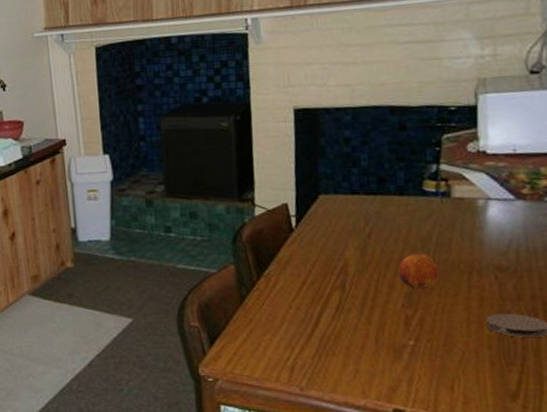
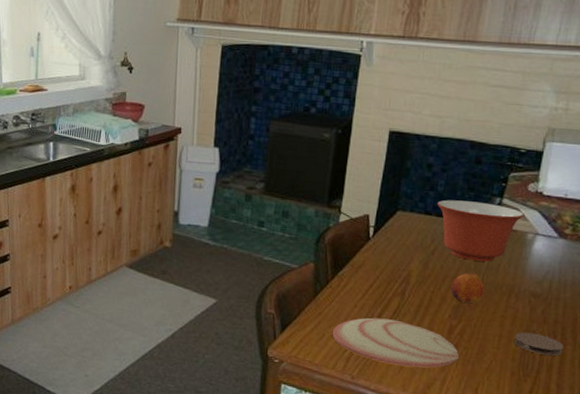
plate: none [268,317,424,370] -> present [332,318,460,368]
mixing bowl: none [363,172,469,239] -> present [437,199,525,262]

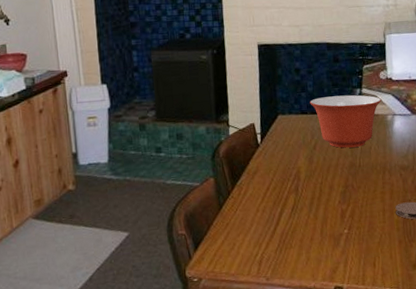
plate: present [332,318,460,368] -> none [241,215,355,259]
fruit: present [451,273,485,304] -> none [335,159,364,188]

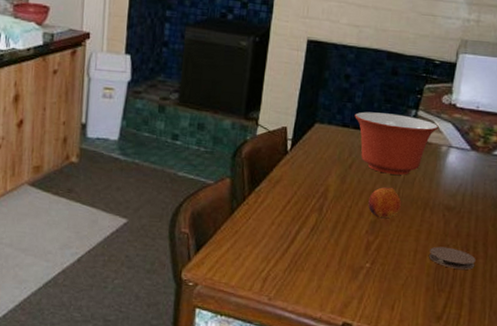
fruit: none [335,159,364,188] -> present [368,187,401,219]

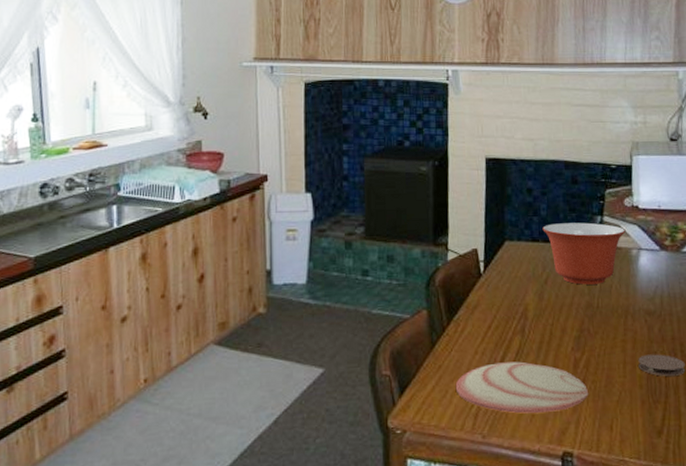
plate: none [248,235,376,286] -> present [455,361,589,414]
fruit: present [368,187,401,219] -> none [569,299,602,332]

